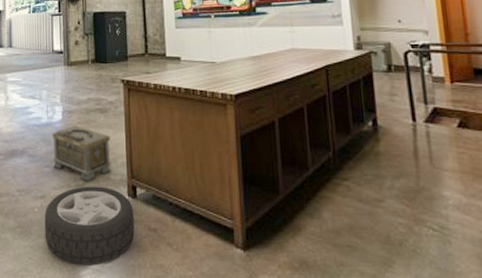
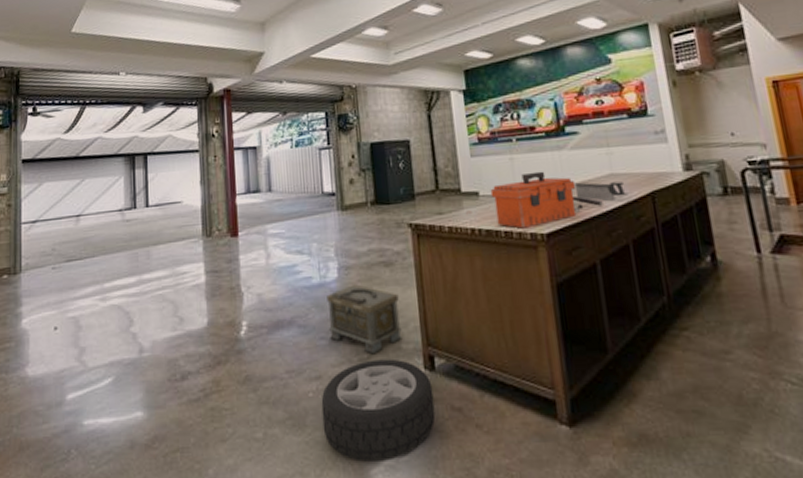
toolbox: none [190,43,262,89] -> present [490,171,577,229]
tool set: none [259,54,306,79] -> present [573,182,628,213]

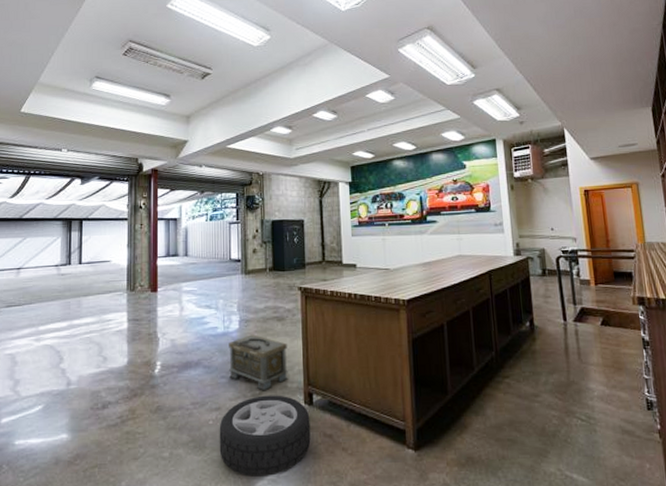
toolbox: present [490,171,577,229] -> none [365,250,432,295]
tool set: present [573,182,628,213] -> none [429,260,472,284]

